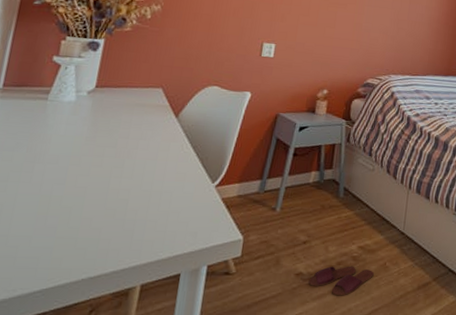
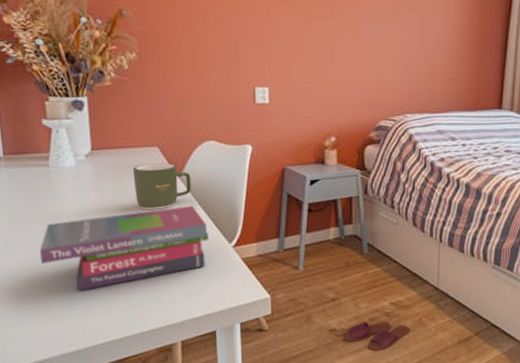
books: none [9,144,194,228] -> present [39,205,209,291]
mug: none [128,103,188,147] -> present [132,163,192,209]

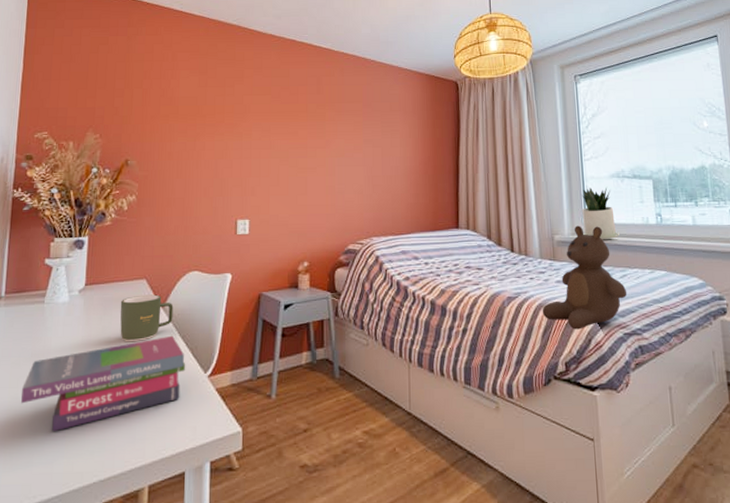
slippers: present [343,321,410,351] -> none [315,454,384,489]

